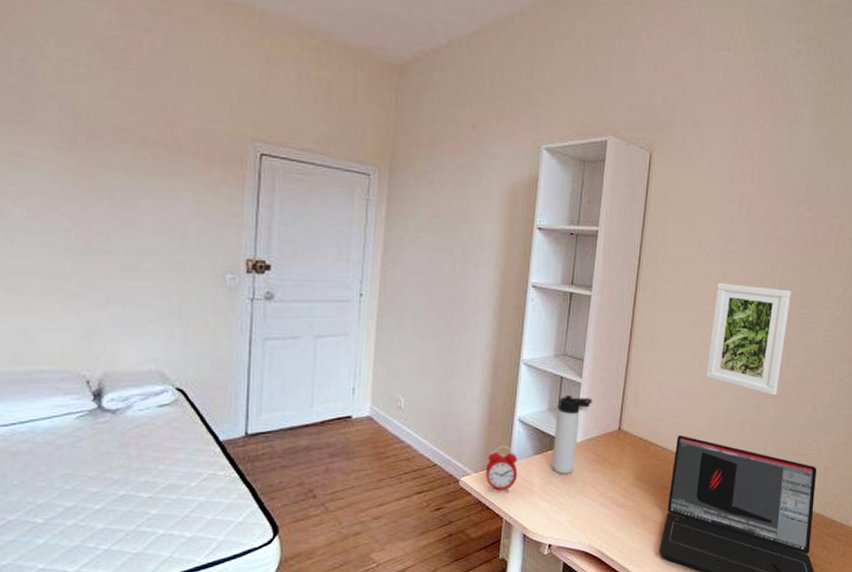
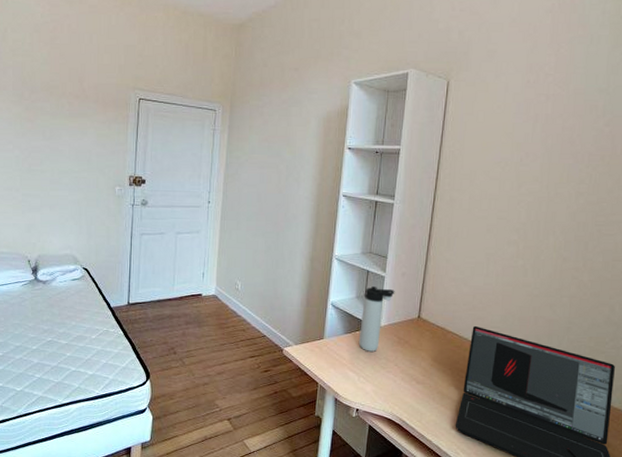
alarm clock: present [485,445,518,492] -> none [304,324,331,362]
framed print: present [706,283,791,396] -> none [501,193,588,296]

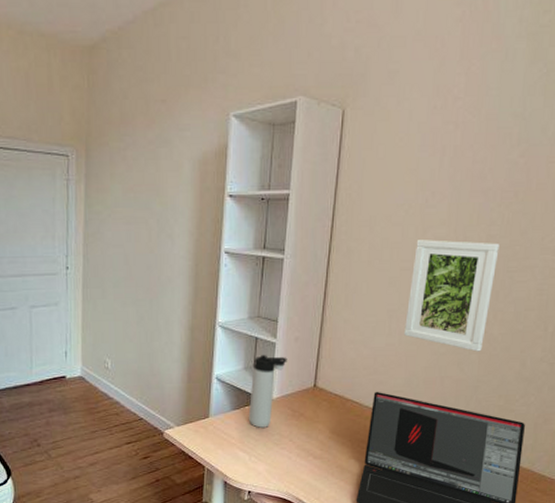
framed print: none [501,193,588,296] -> present [404,240,500,352]

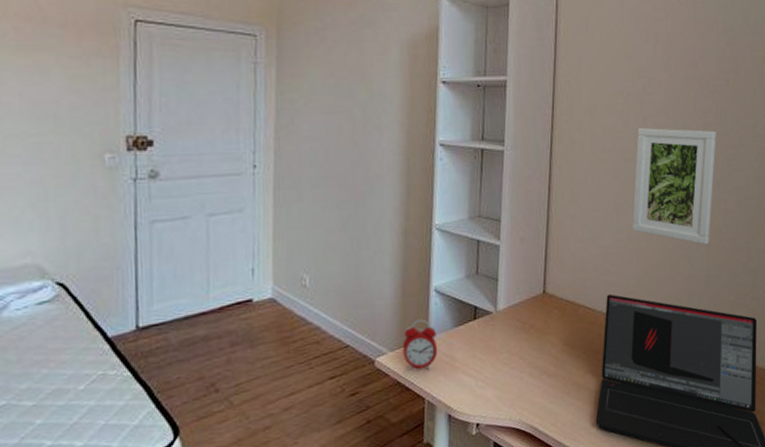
alarm clock: none [187,401,217,443] -> present [402,319,438,370]
thermos bottle: present [248,355,288,428] -> none [472,260,513,346]

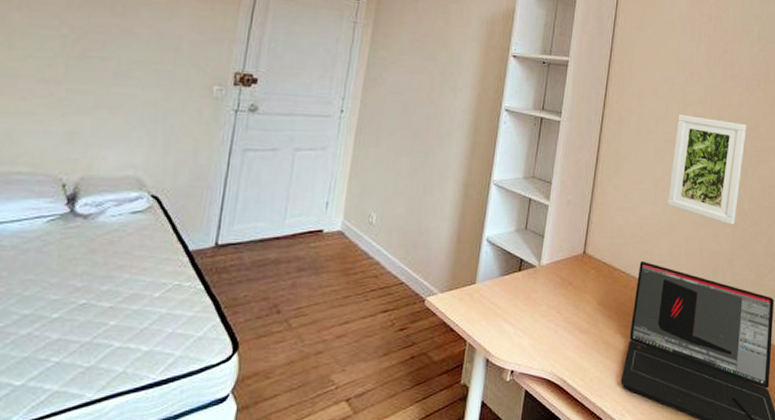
alarm clock: present [402,319,438,370] -> none [451,265,484,314]

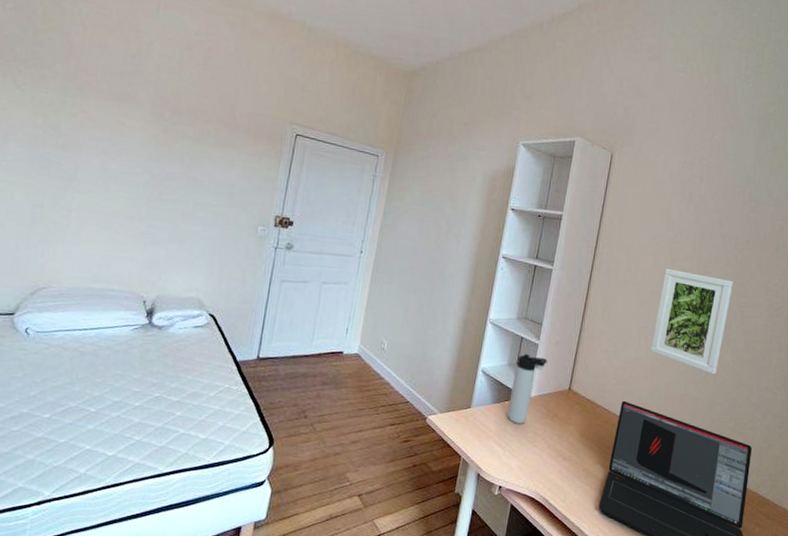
thermos bottle: none [516,217,559,297] -> present [506,354,548,424]

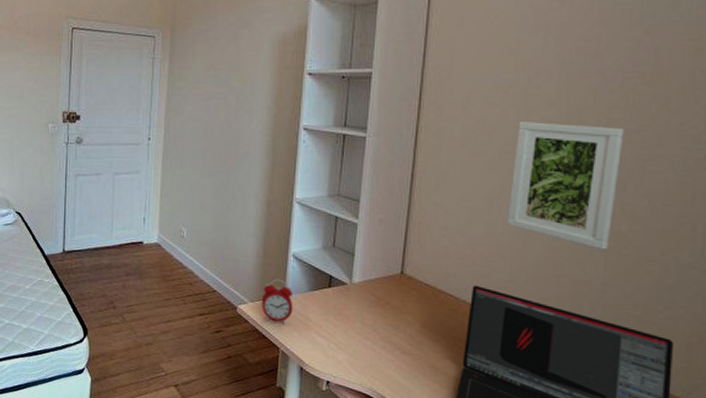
alarm clock: none [449,391,478,434] -> present [261,279,293,324]
thermos bottle: present [506,354,548,424] -> none [327,235,371,313]

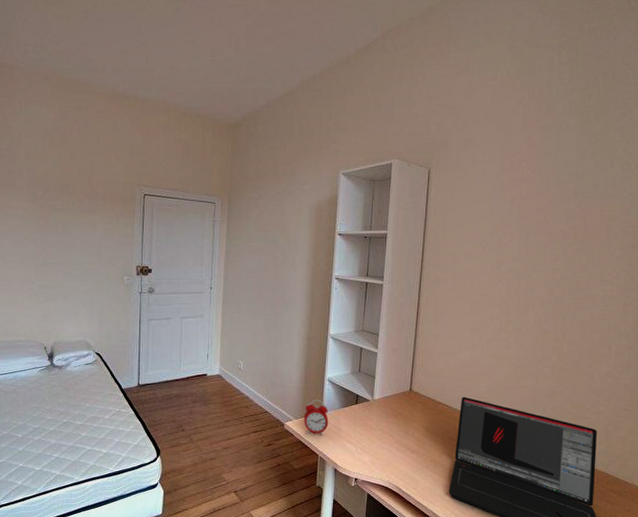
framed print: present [507,122,624,250] -> none [486,271,564,366]

